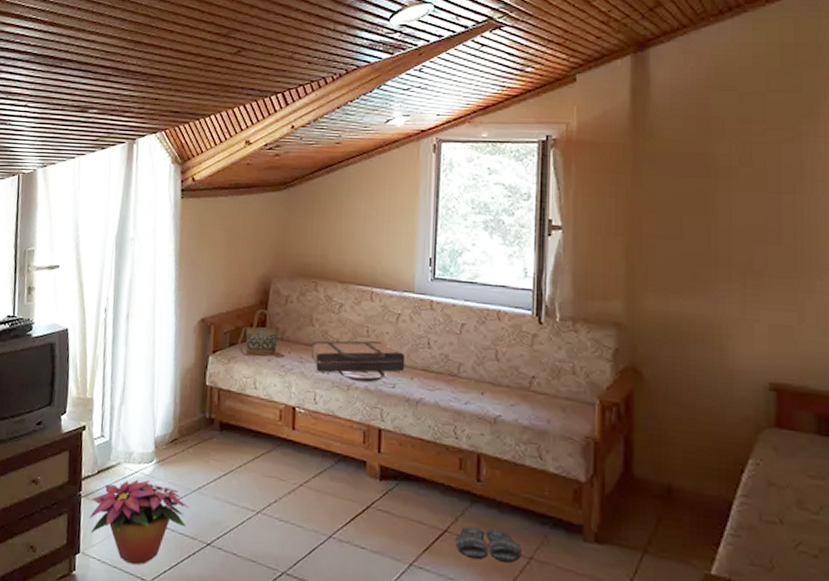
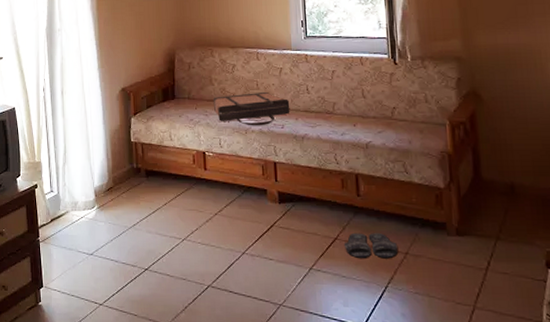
flower arrangement: present [89,479,190,565] -> none [48,223,129,292]
handbag: present [237,309,286,358] -> none [153,76,193,115]

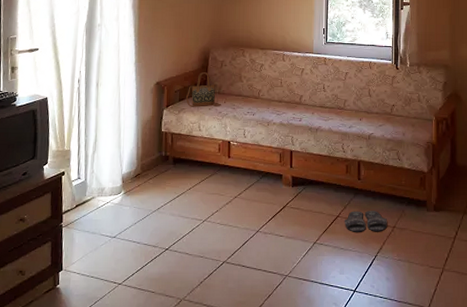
handbag: none [153,76,193,115] -> present [185,72,222,107]
shopping bag: present [213,91,290,126] -> none [240,89,308,119]

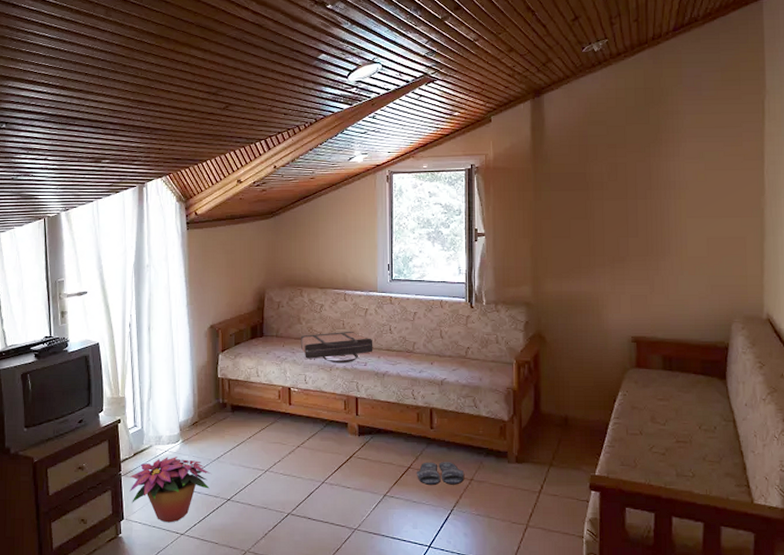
flower arrangement: none [70,208,152,273] -> present [130,457,212,523]
handbag: present [185,72,222,107] -> none [241,314,280,352]
shopping bag: none [240,89,308,119] -> present [300,331,373,364]

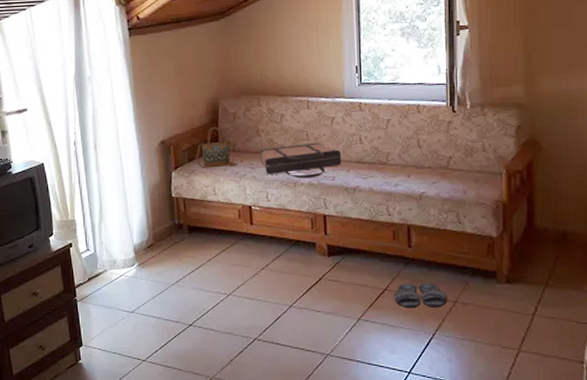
flower arrangement: present [130,457,212,523] -> none [86,281,172,349]
handbag: none [241,314,280,352] -> present [195,127,238,168]

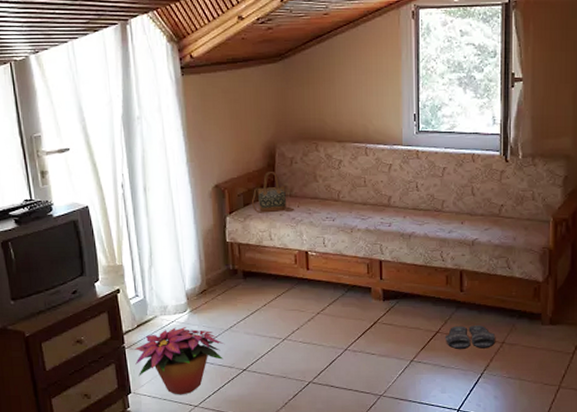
flower arrangement: none [86,281,172,349] -> present [134,327,225,395]
shopping bag: present [259,142,342,179] -> none [317,189,398,225]

